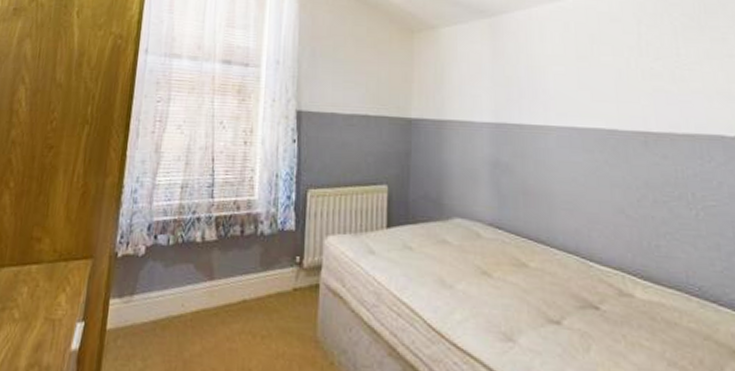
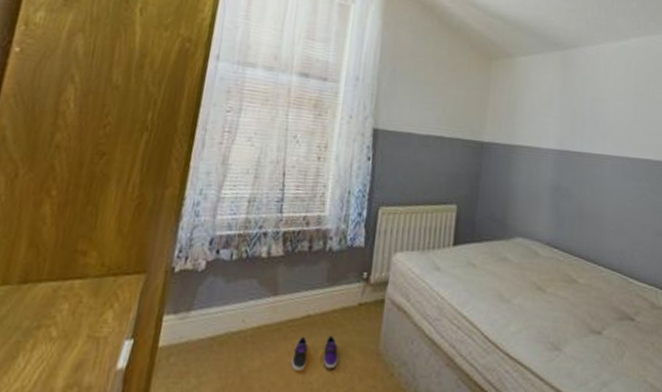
shoe: none [230,320,277,357] -> present [291,335,340,371]

